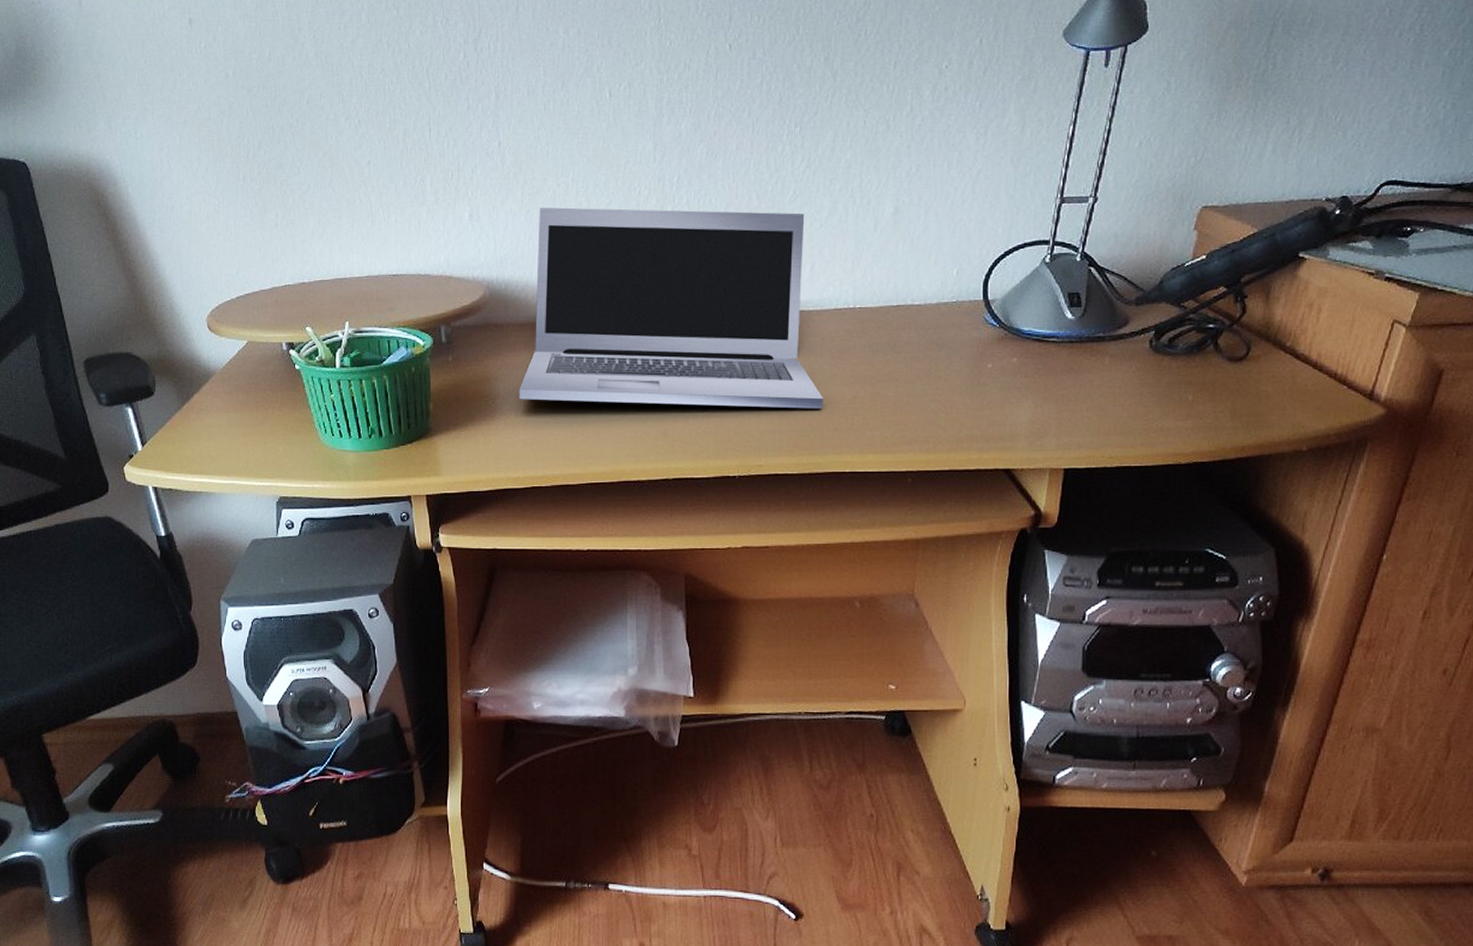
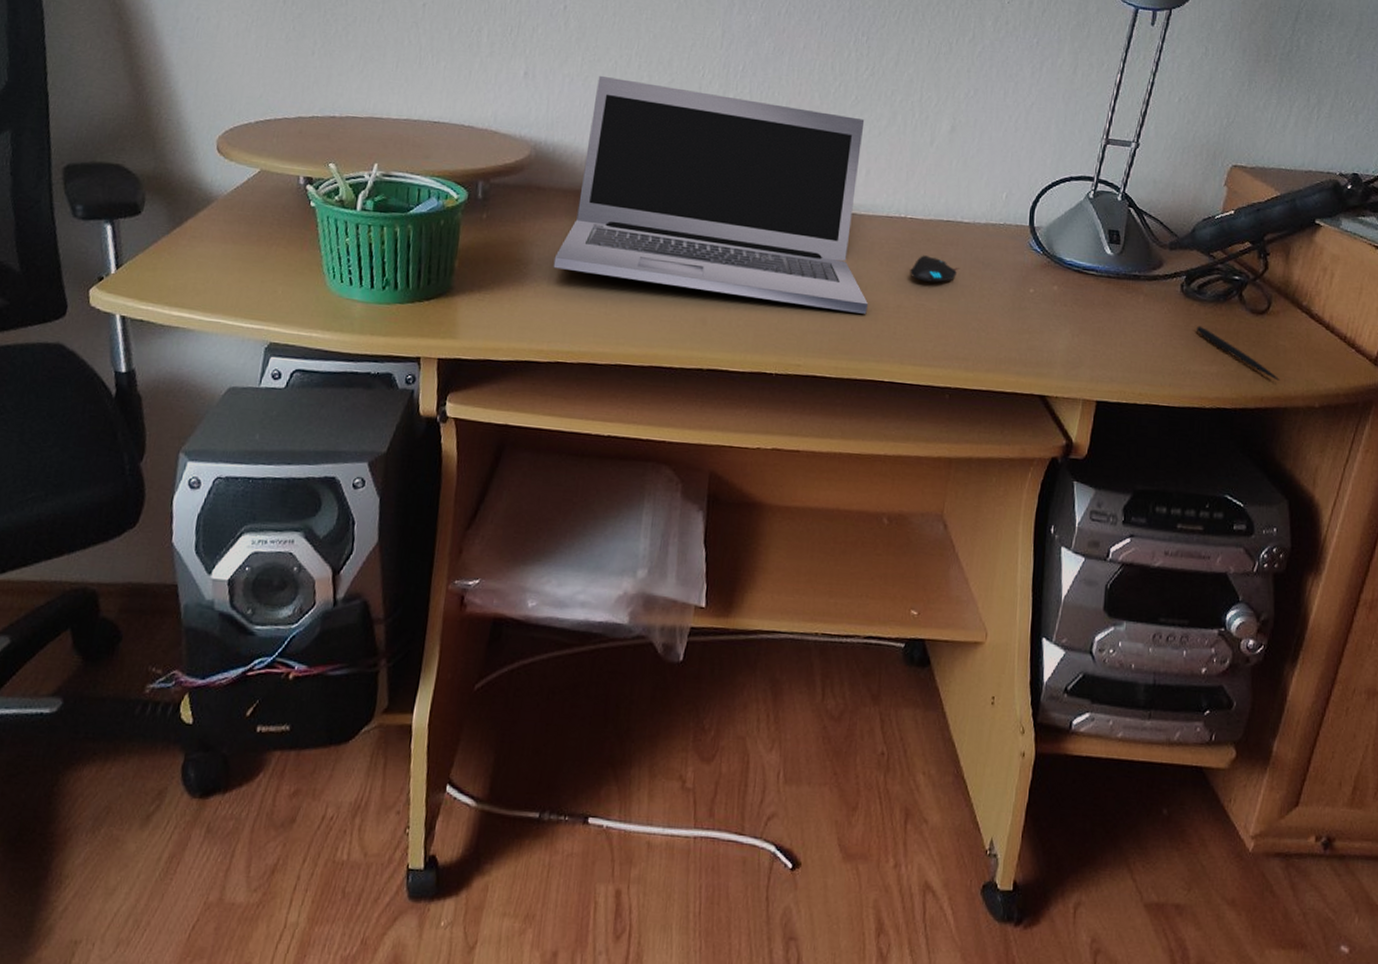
mouse: none [863,343,913,369] -> present [910,255,960,283]
pen: none [1168,380,1263,428] -> present [1196,325,1280,381]

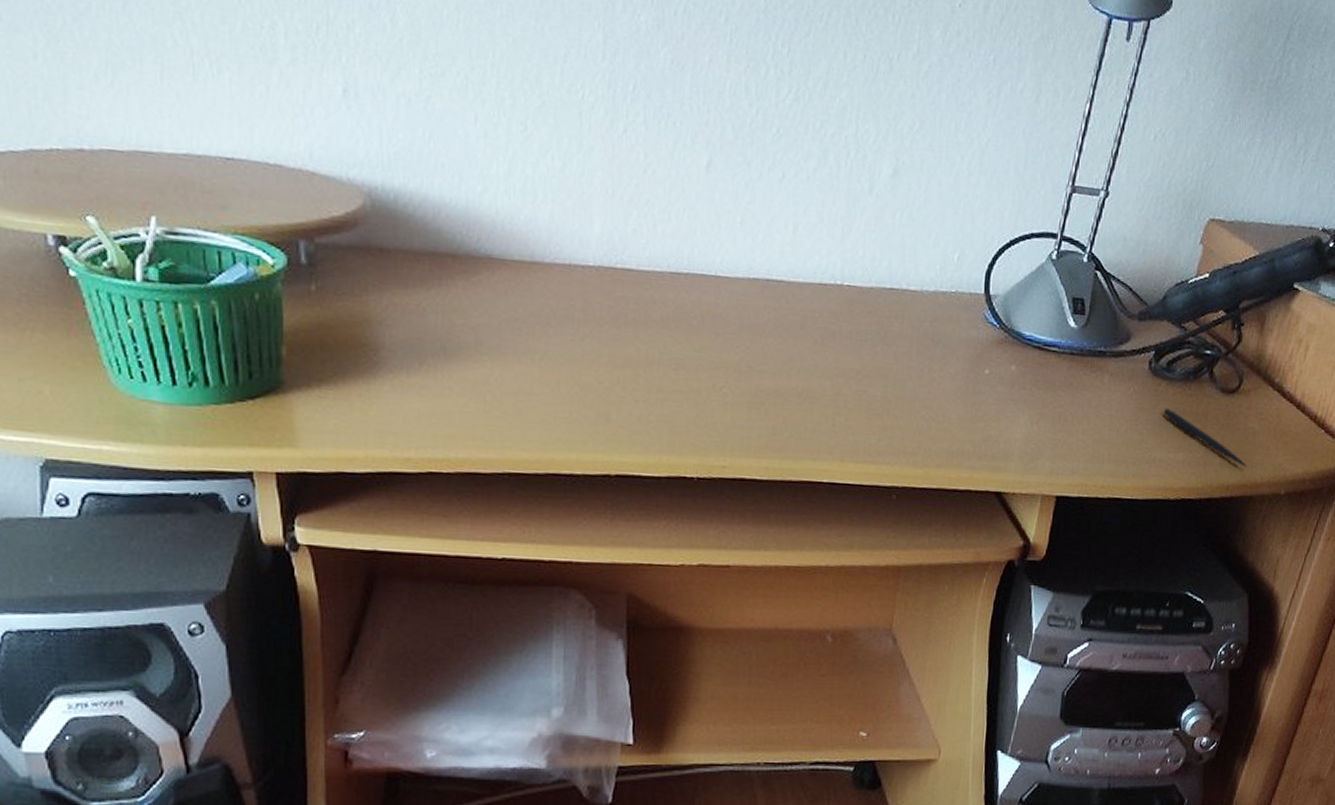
laptop: present [553,75,869,314] -> none [412,95,802,404]
mouse: present [910,255,960,283] -> none [849,331,906,364]

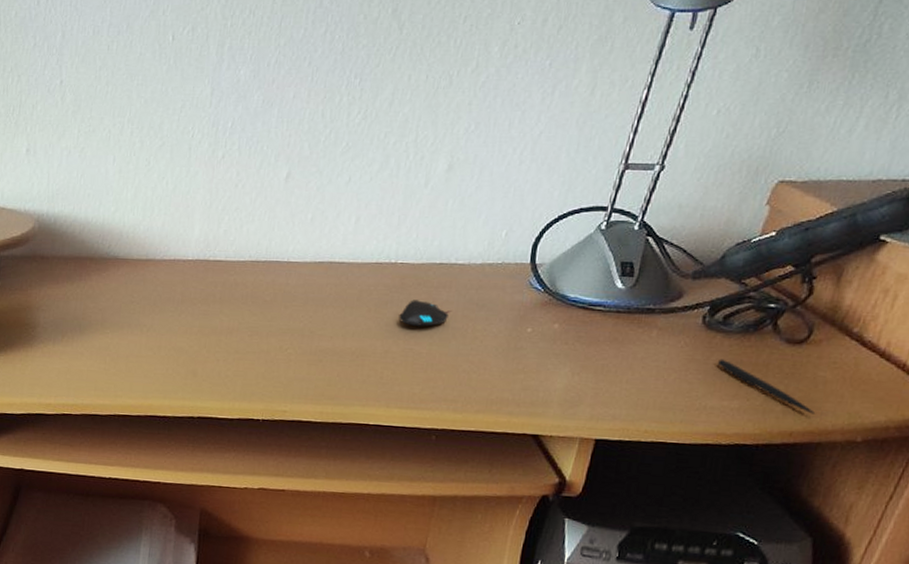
mouse: none [849,331,906,364] -> present [399,300,452,326]

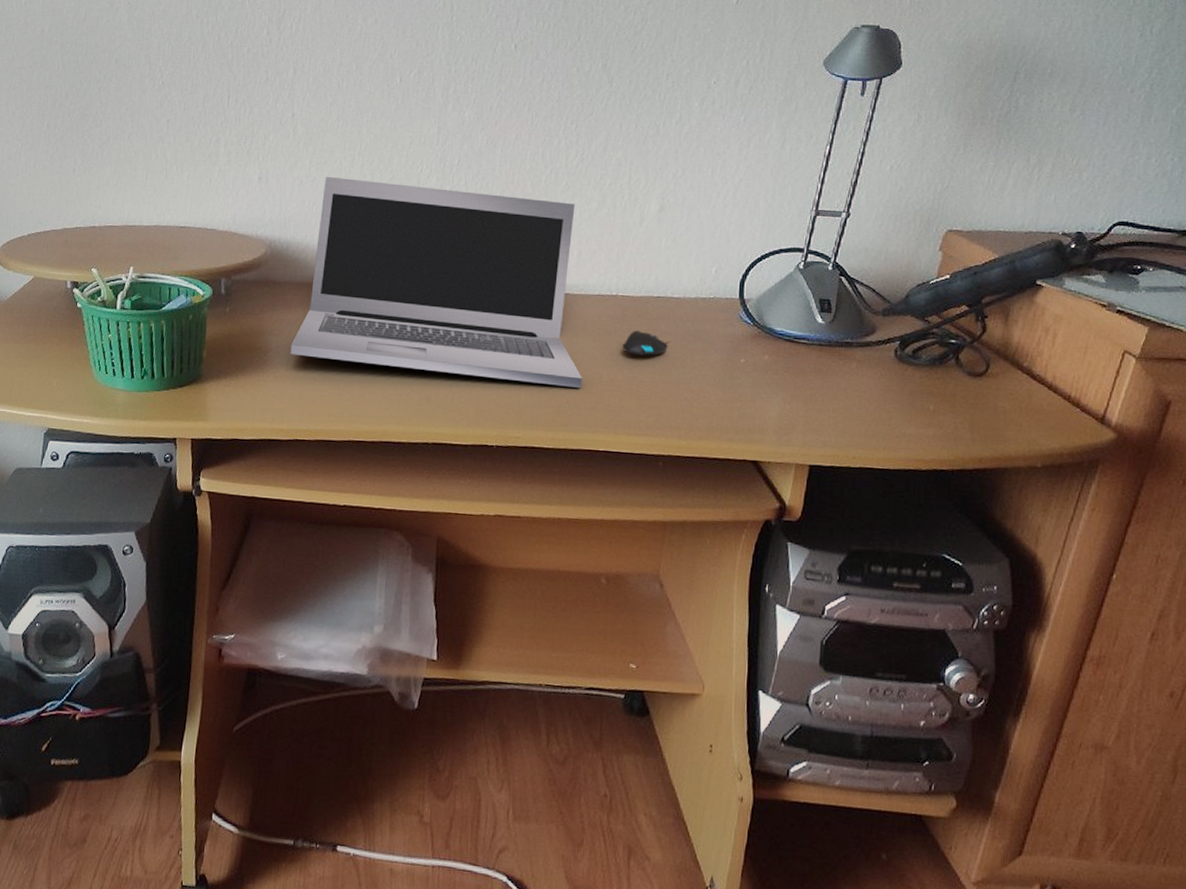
laptop: none [57,145,356,360] -> present [290,176,583,388]
pen: present [717,359,816,415] -> none [910,389,1000,442]

